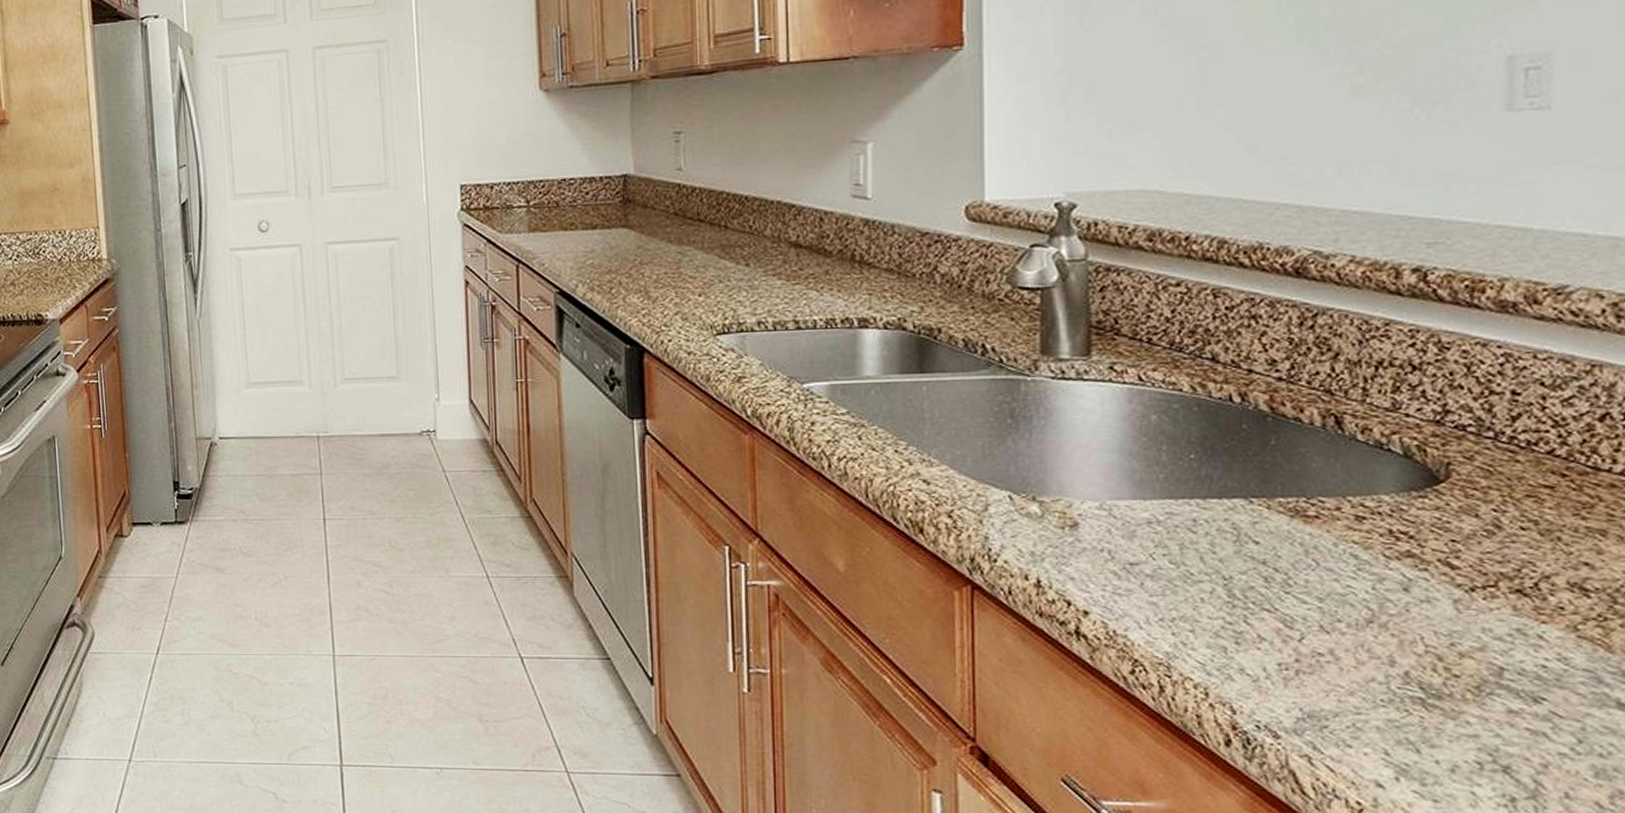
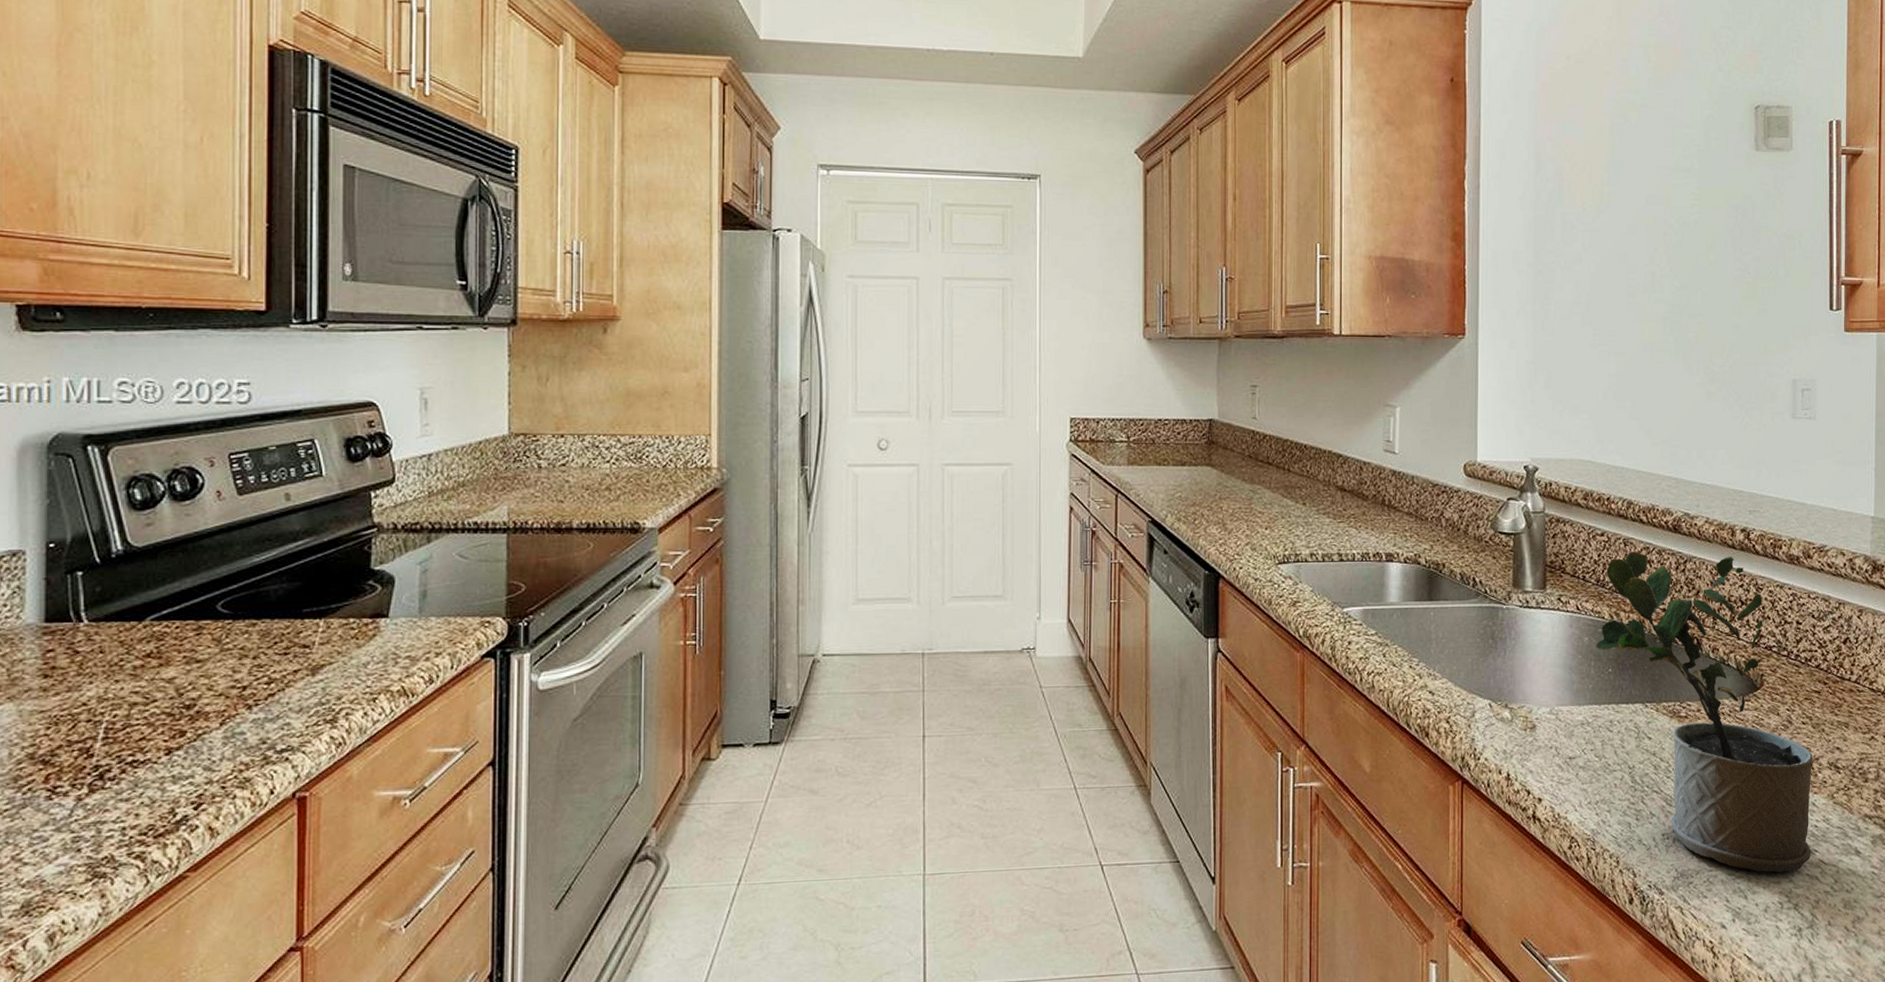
potted plant: none [1168,304,1540,724] -> present [1595,551,1813,873]

